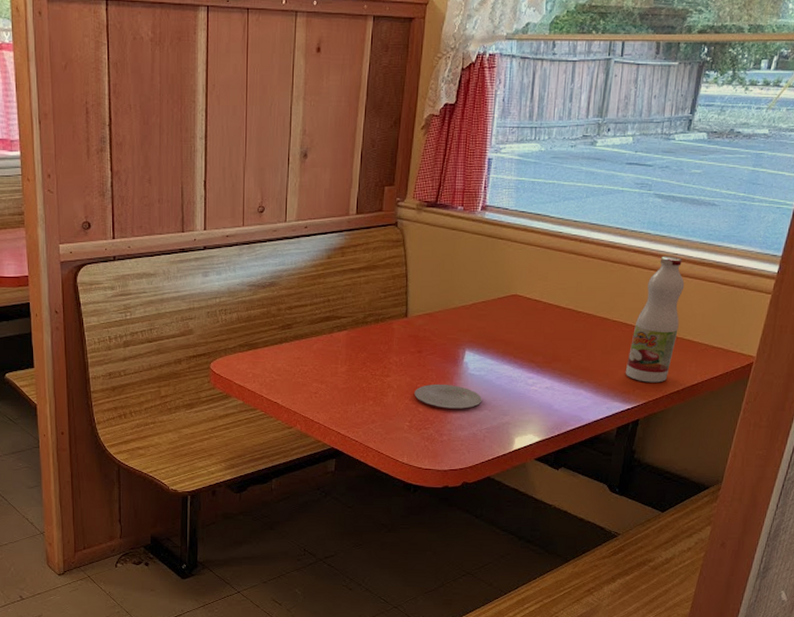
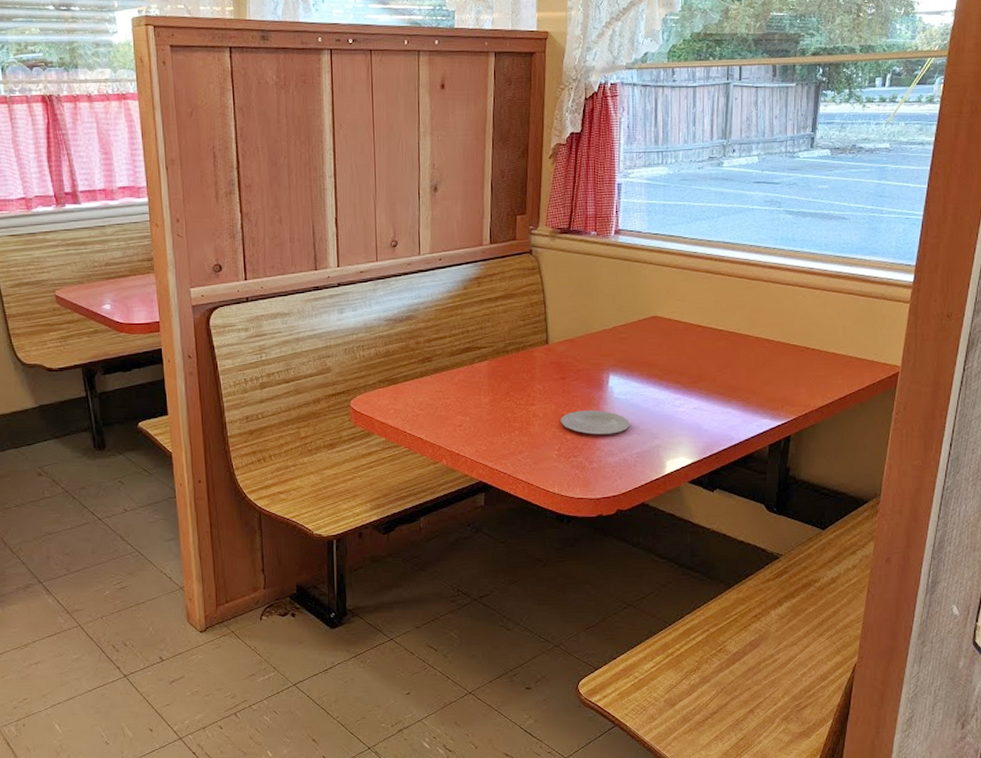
juice bottle: present [626,256,685,383] -> none [773,270,823,398]

